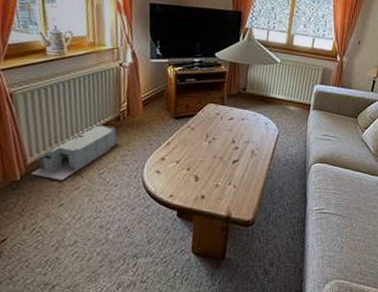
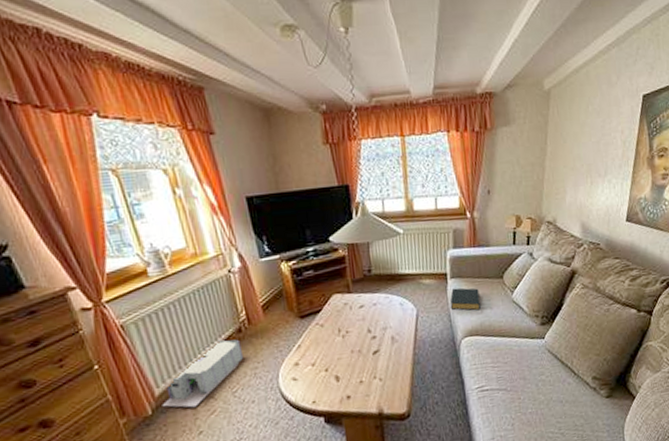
hardback book: none [307,118,335,142] -> present [449,288,481,311]

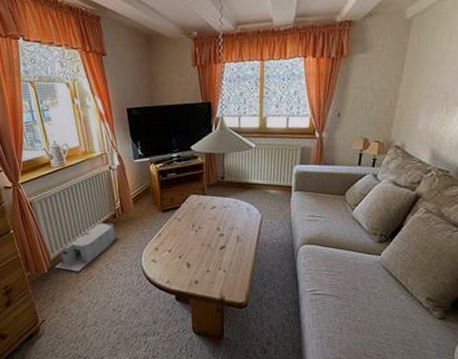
hardback book: present [449,288,481,311] -> none [292,200,320,222]

